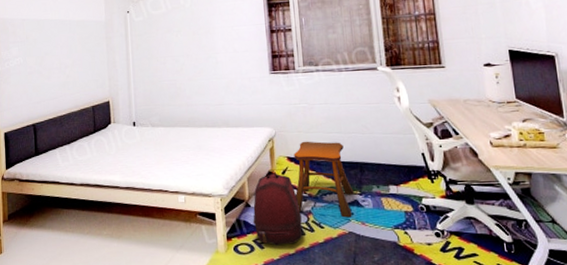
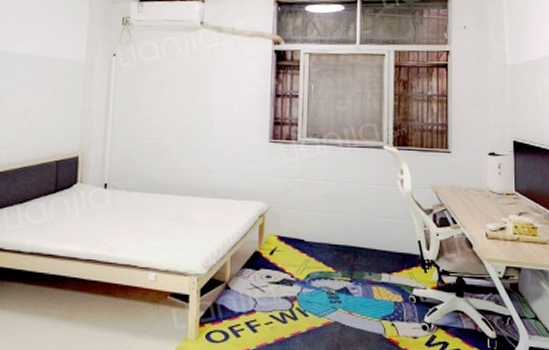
backpack: present [252,169,303,245] -> none [230,248,285,333]
stool: present [294,141,354,218] -> none [282,219,344,306]

